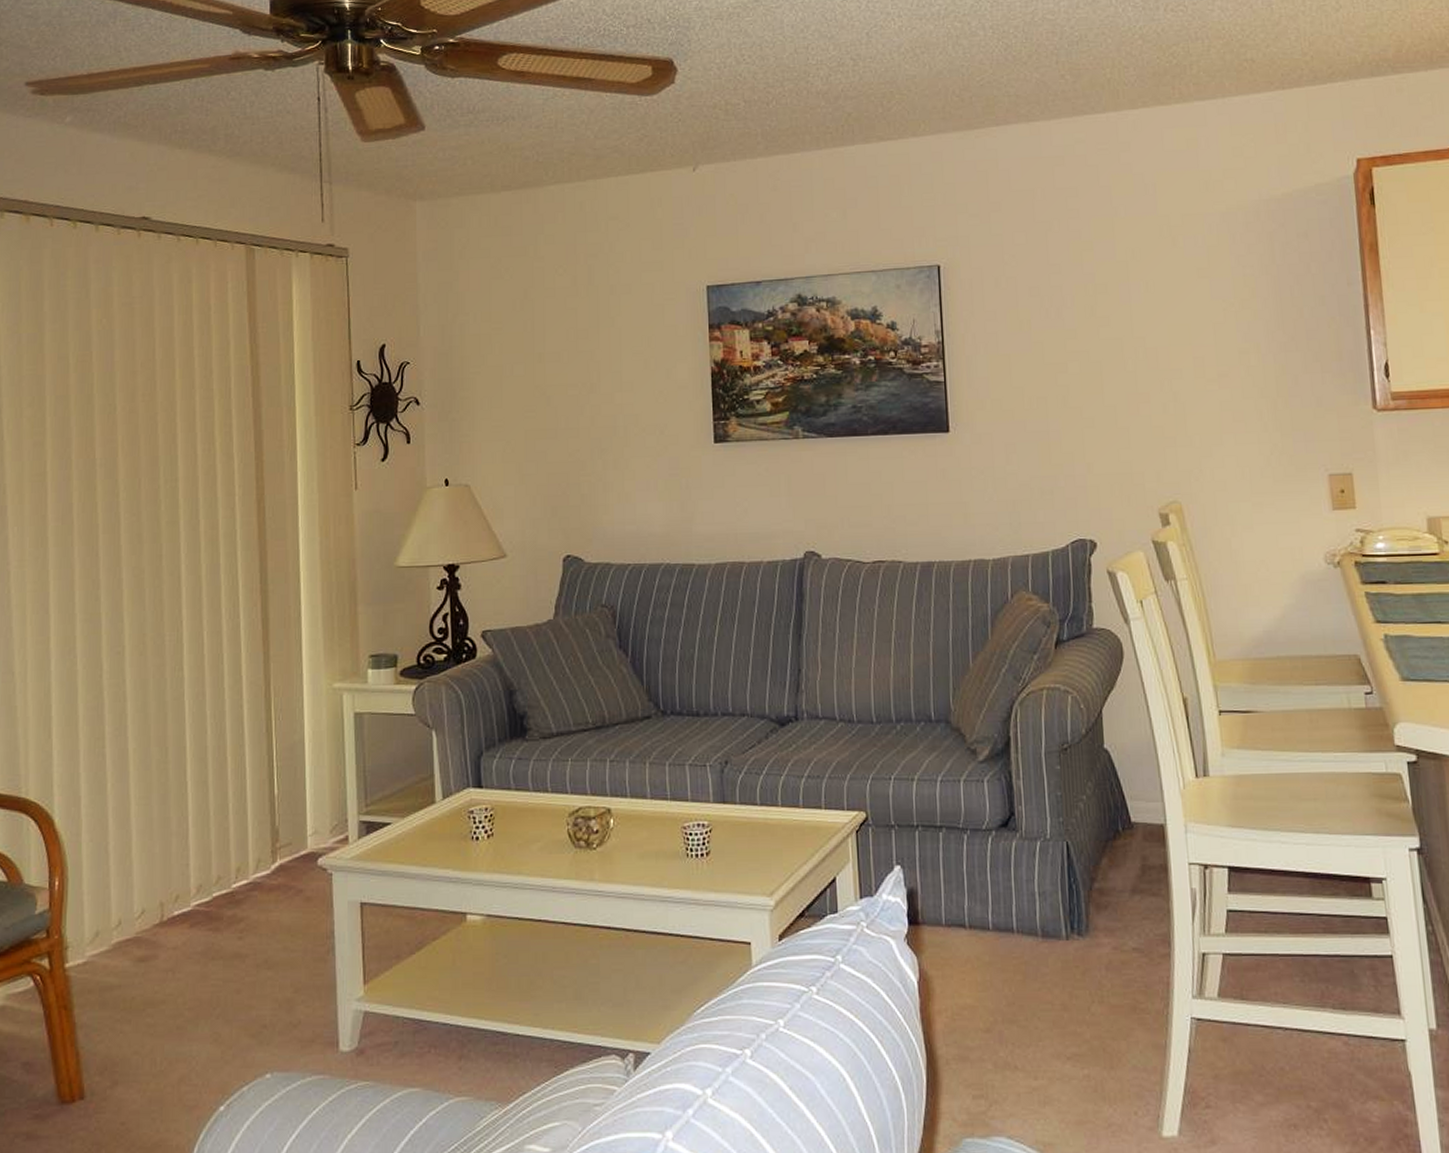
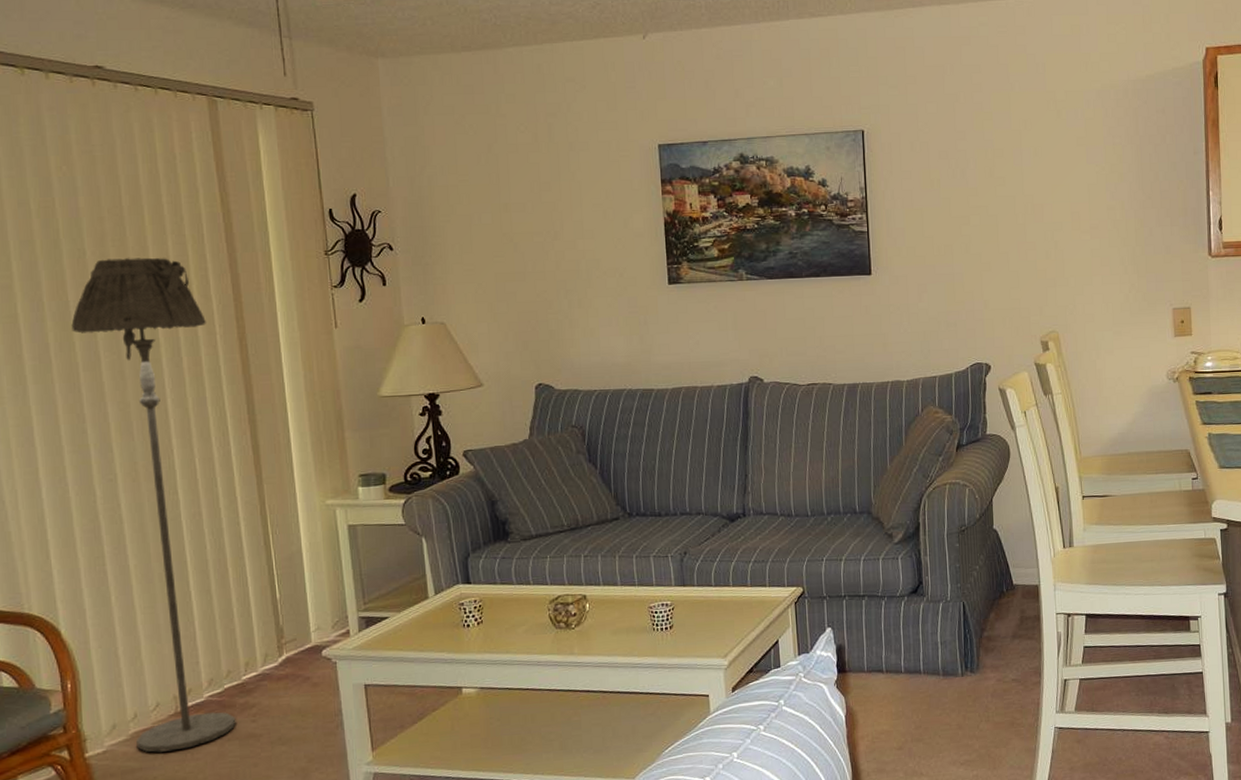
floor lamp: none [96,413,226,968] -> present [71,257,236,753]

